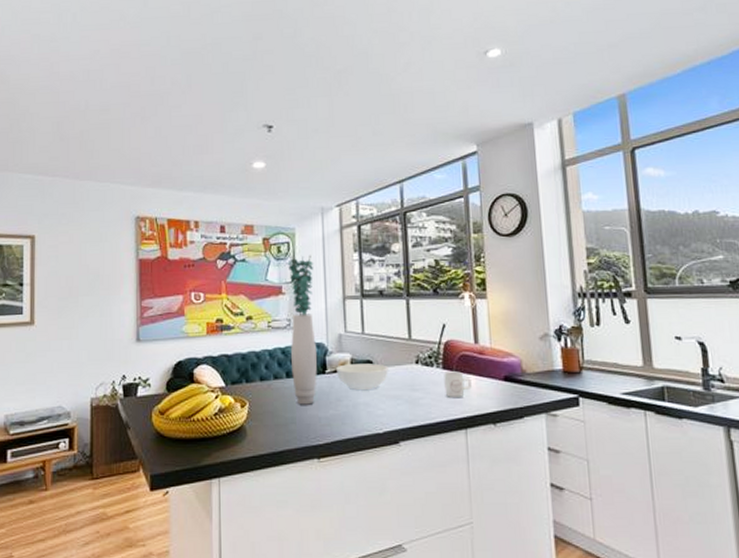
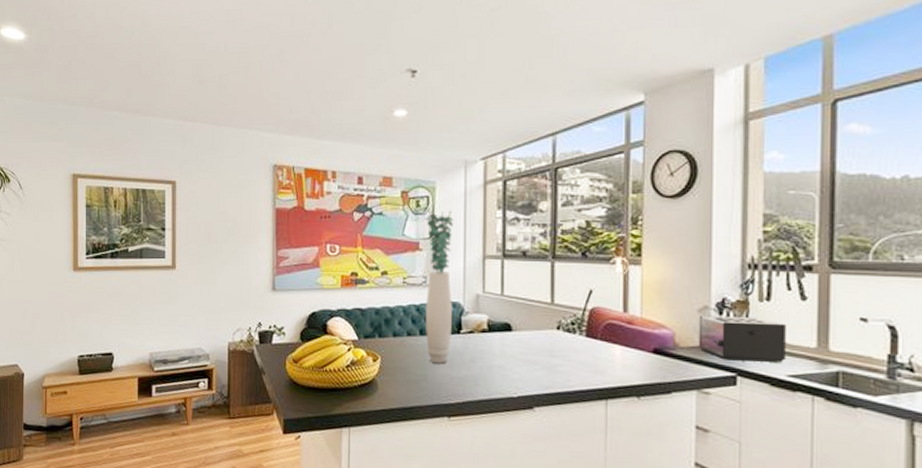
bowl: present [336,363,388,391] -> none [472,325,527,354]
mug: present [444,371,472,399] -> none [586,339,616,368]
toaster: none [541,341,618,383] -> present [698,315,786,363]

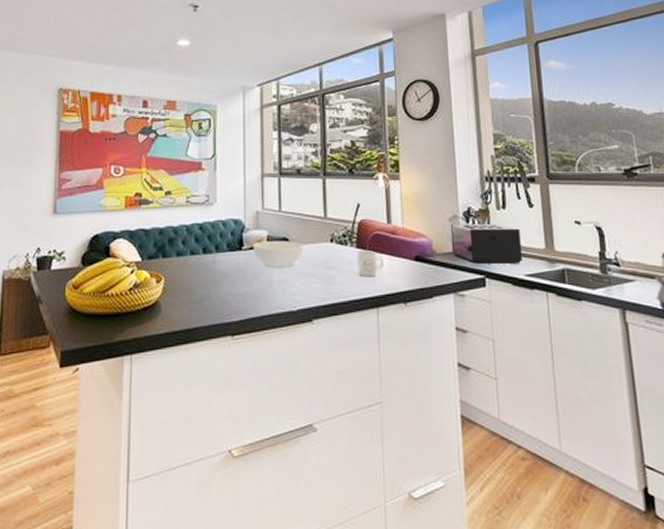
vase: present [426,209,454,364] -> none [208,131,235,281]
bowl: none [472,325,527,354] -> present [253,241,304,268]
mug: none [586,339,616,368] -> present [357,250,384,277]

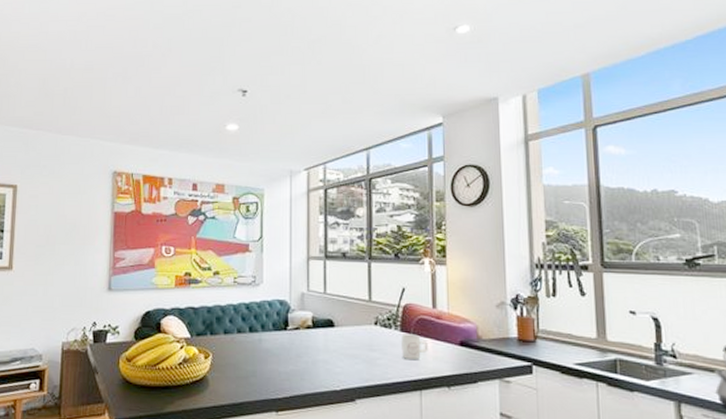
bowl: present [253,241,304,268] -> none [298,322,348,349]
toaster: present [450,223,522,264] -> none [497,310,572,352]

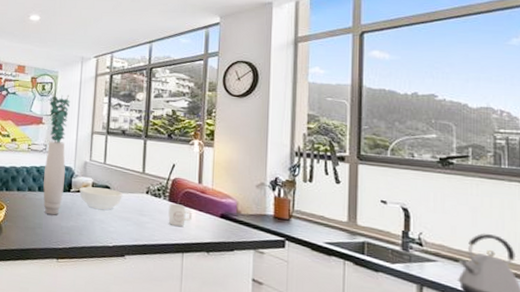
vase: none [255,214,281,359] -> present [43,92,71,215]
bowl: none [298,322,348,349] -> present [79,186,123,211]

